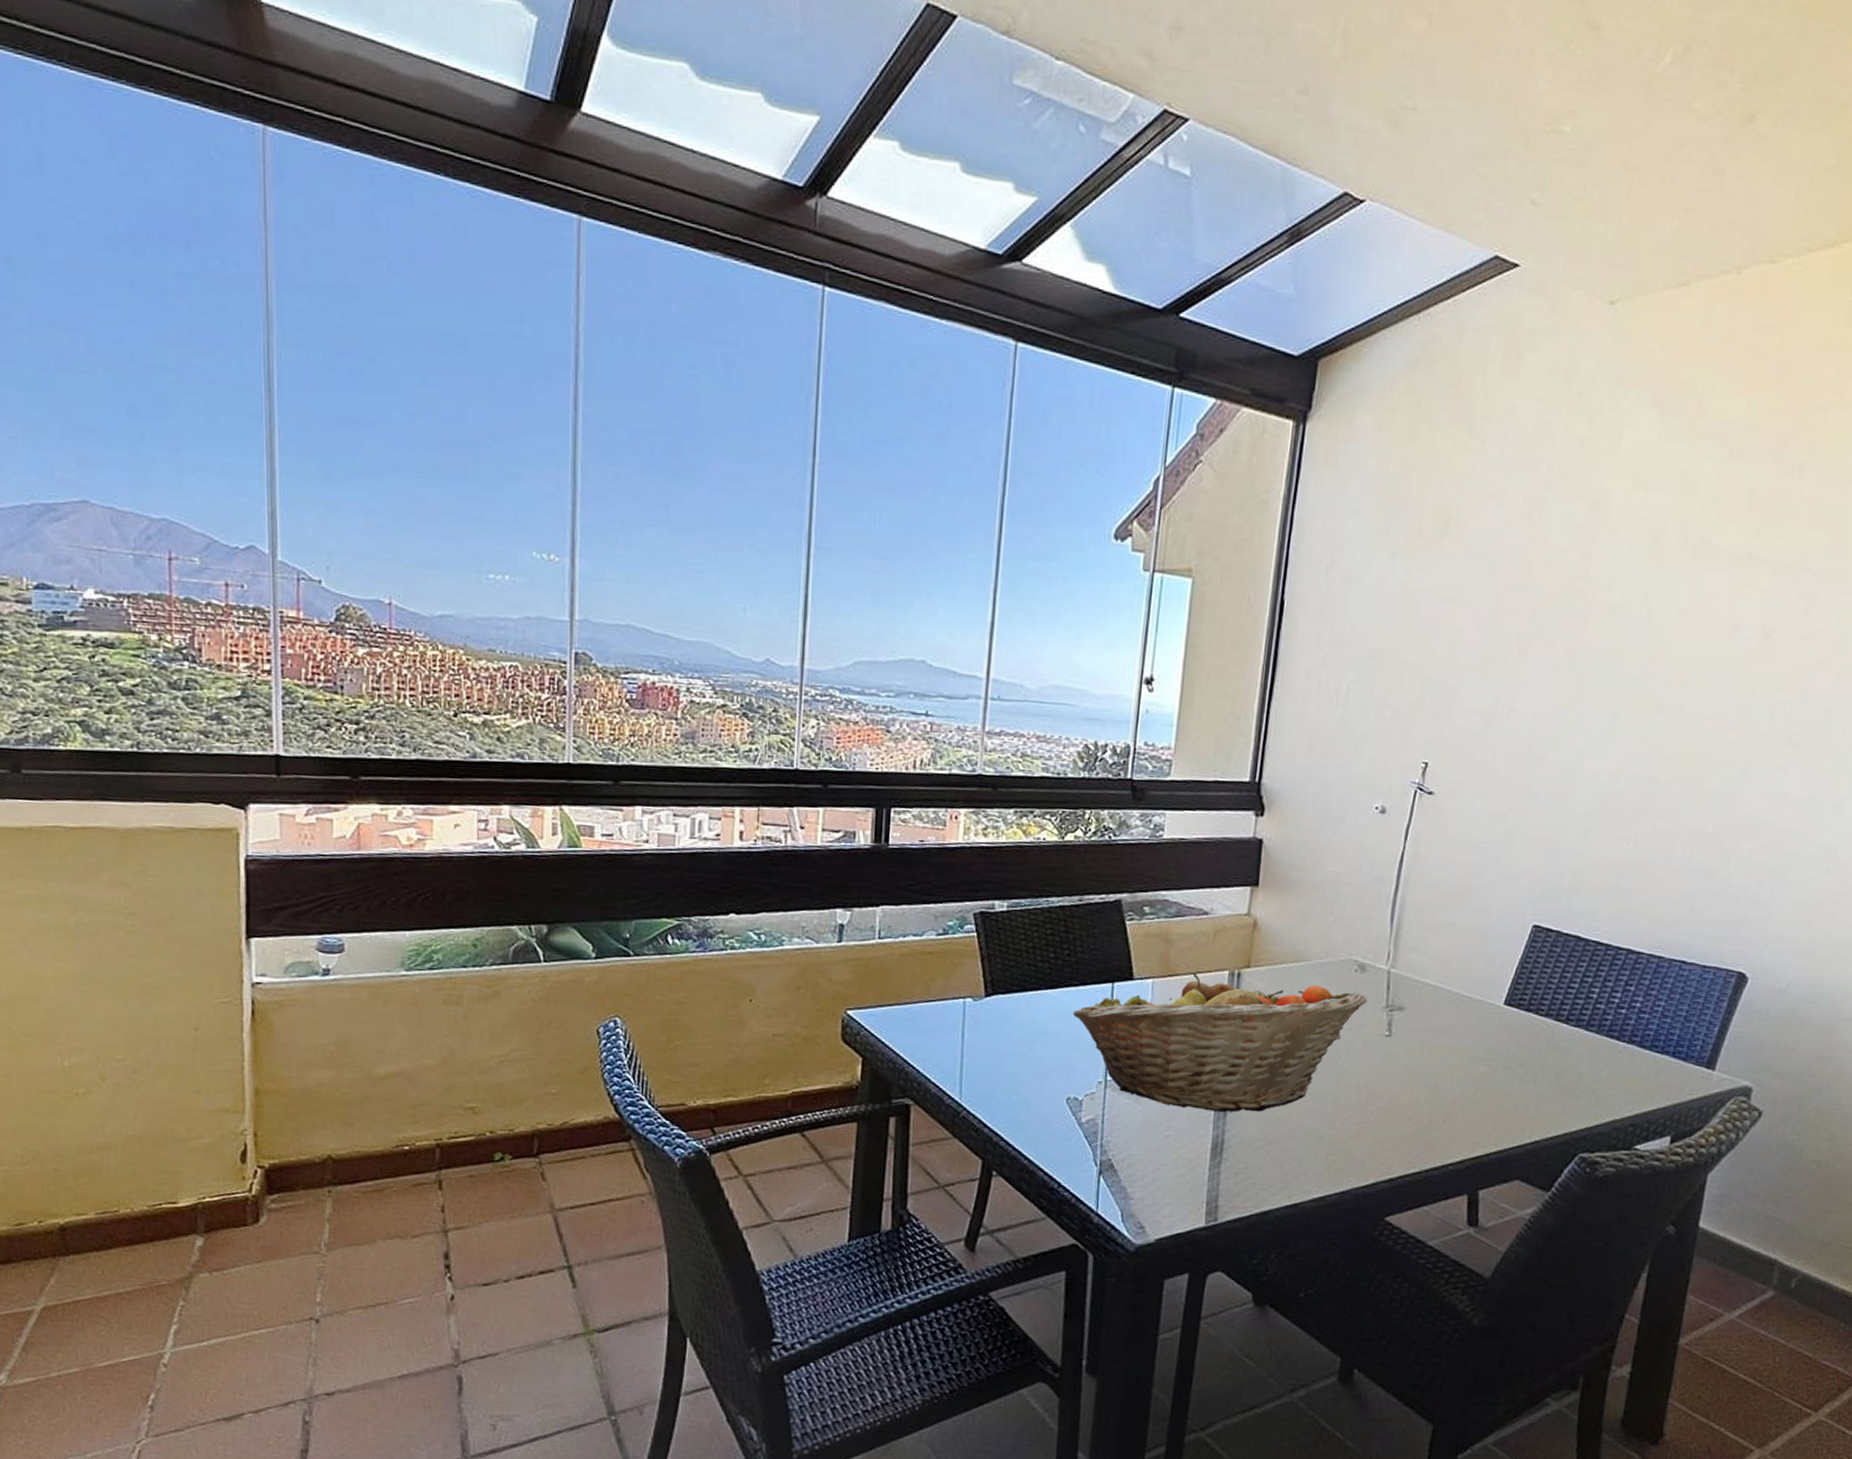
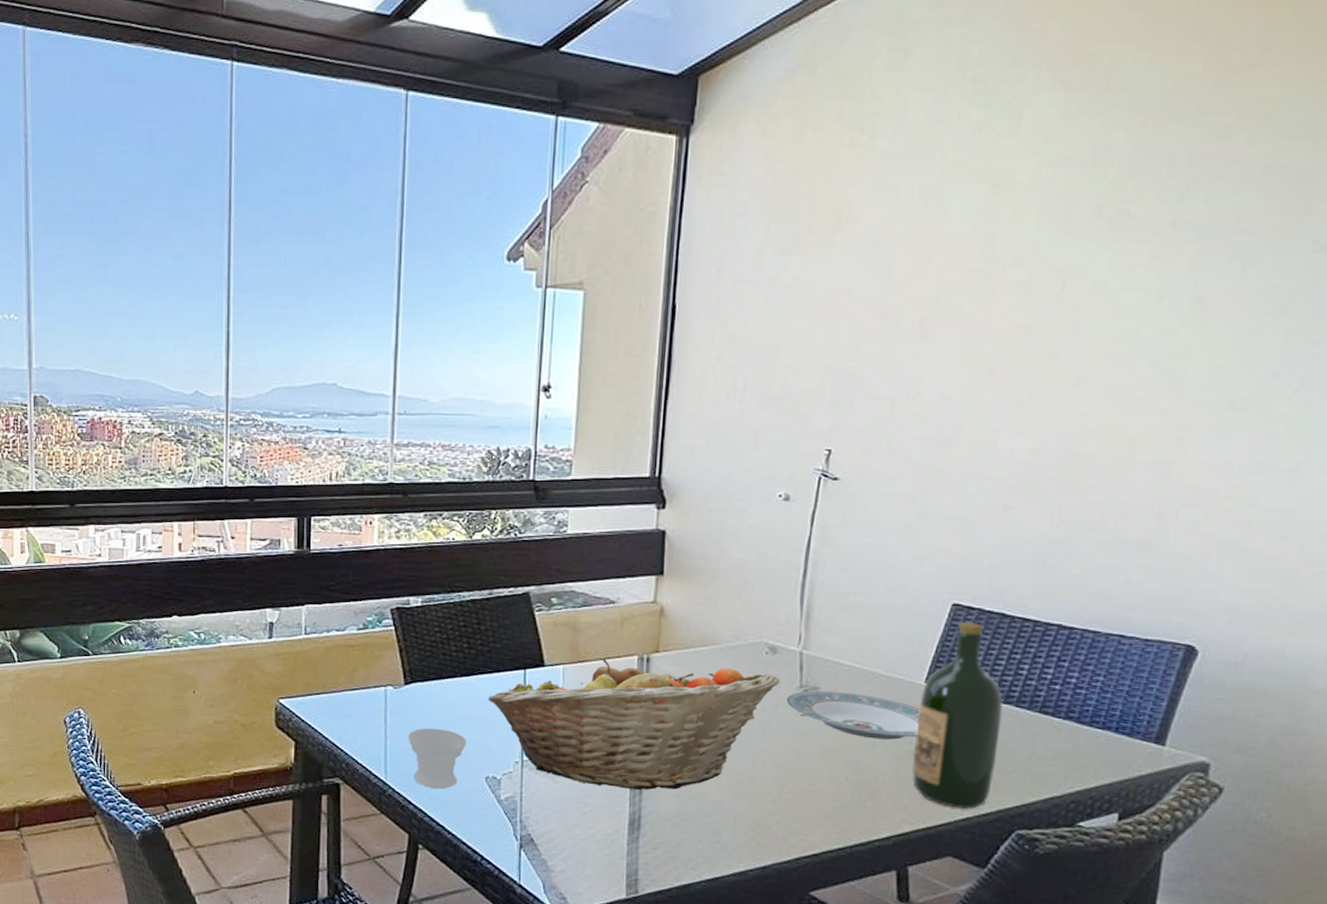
cup: none [986,1044,1049,1111] -> present [408,728,467,790]
plate: none [1372,1010,1498,1062] -> present [786,690,920,740]
wine bottle: none [1487,943,1574,1132] -> present [911,621,1003,809]

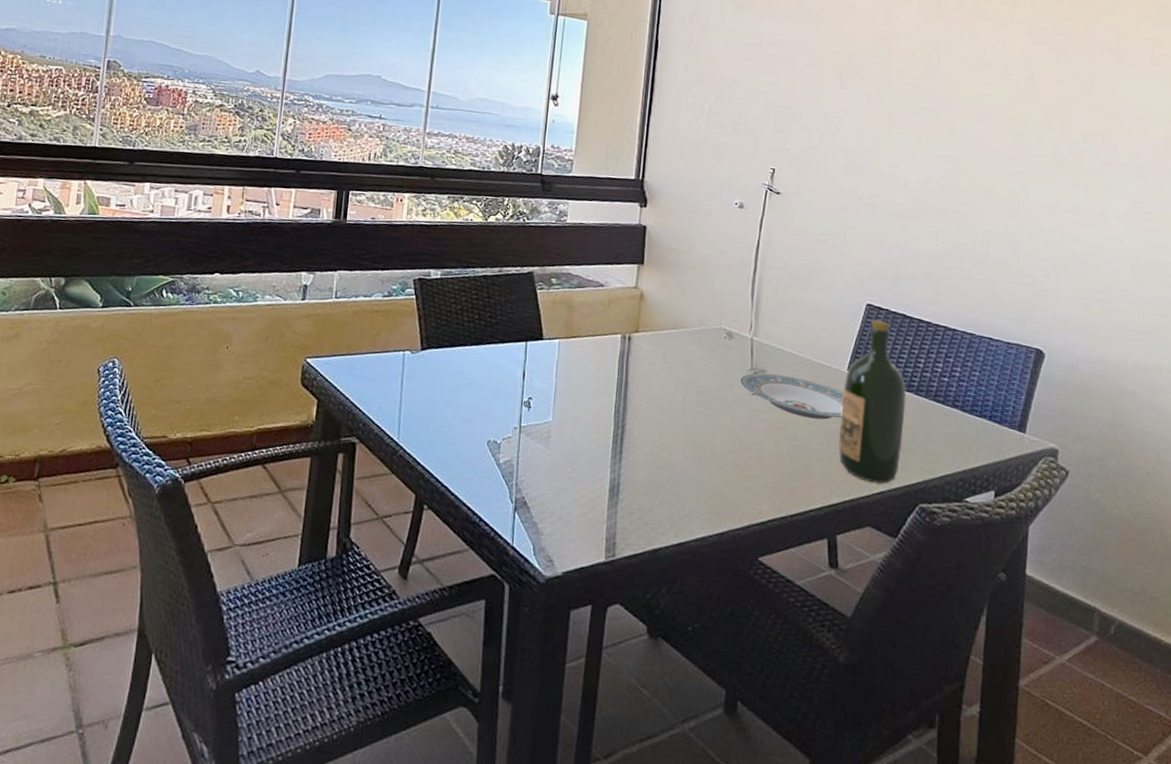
cup: present [408,728,467,790] -> none [421,392,473,452]
fruit basket: present [487,659,781,790] -> none [493,336,736,459]

